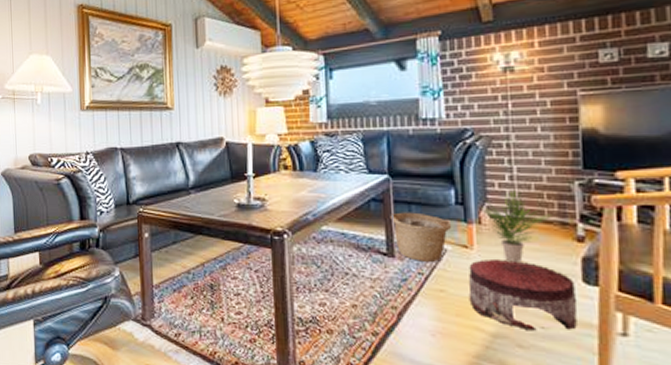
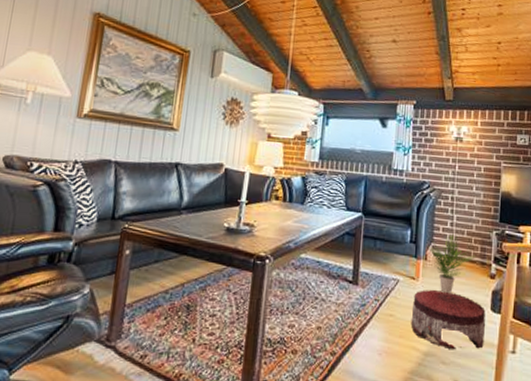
basket: present [390,212,452,262] -> none [359,246,406,290]

